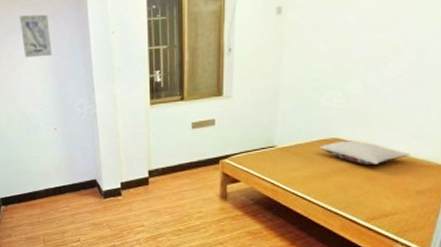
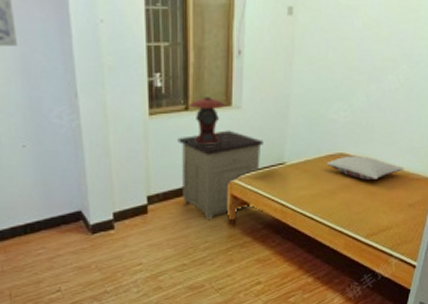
nightstand: none [174,116,253,194] -> present [177,130,263,220]
table lamp: none [179,89,224,130] -> present [184,97,232,146]

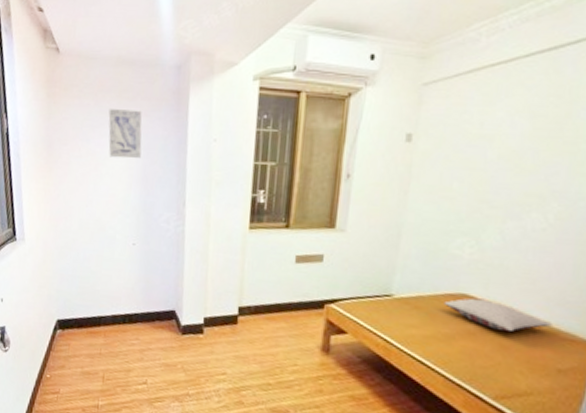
nightstand: present [177,130,263,220] -> none [274,252,368,343]
table lamp: present [184,97,232,146] -> none [281,217,333,268]

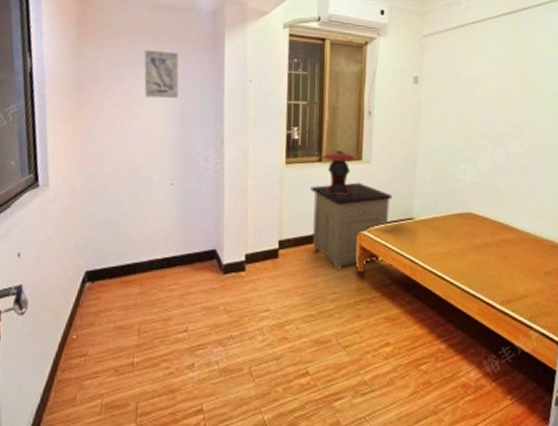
nightstand: none [274,252,368,343] -> present [310,182,392,270]
table lamp: none [281,217,333,268] -> present [316,151,362,197]
pillow: present [443,298,552,333] -> none [455,216,537,244]

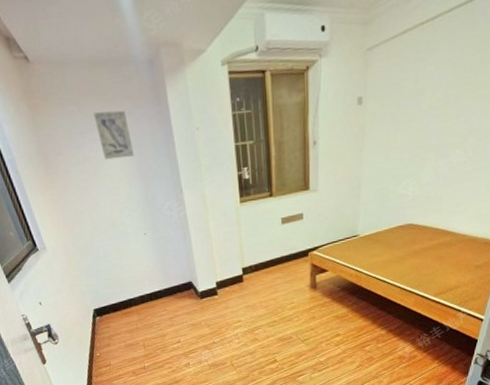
nightstand: present [310,182,392,270] -> none [264,210,339,286]
table lamp: present [316,151,362,197] -> none [270,184,311,226]

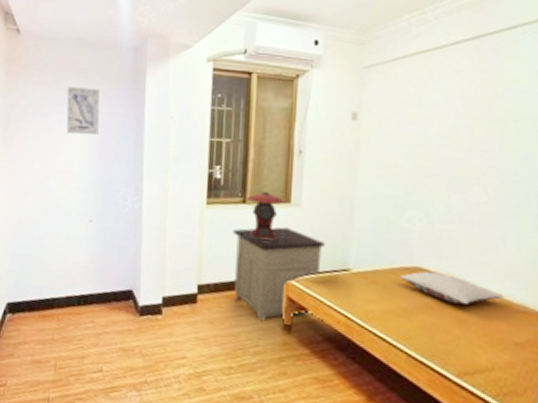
nightstand: none [264,210,339,286] -> present [233,226,325,322]
table lamp: none [270,184,311,226] -> present [239,192,290,243]
pillow: none [396,224,472,246] -> present [400,271,504,306]

